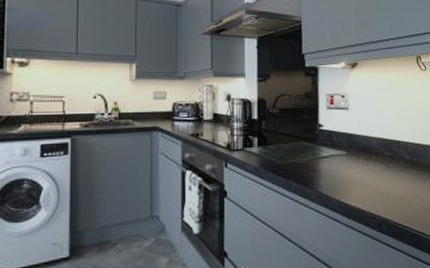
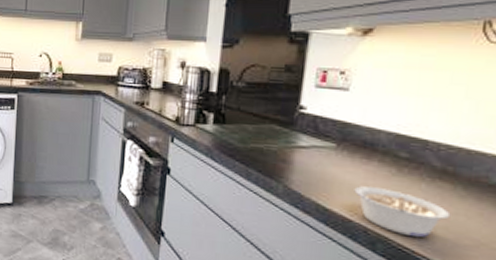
legume: none [362,181,421,215] -> present [354,186,451,237]

